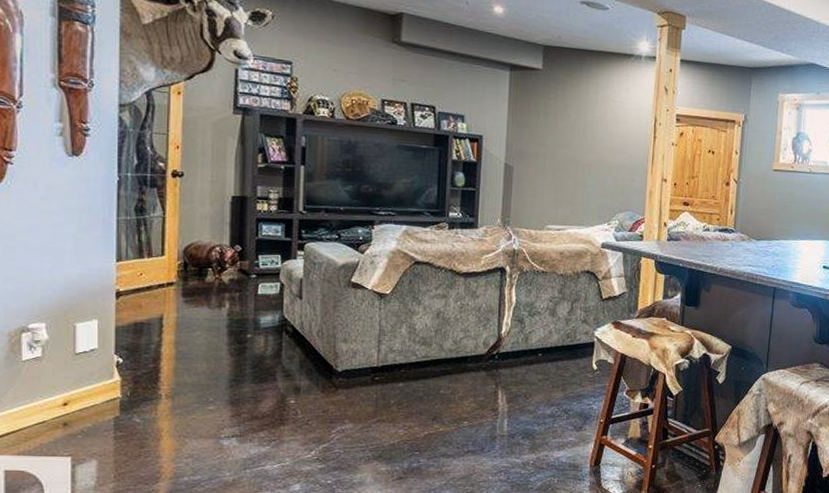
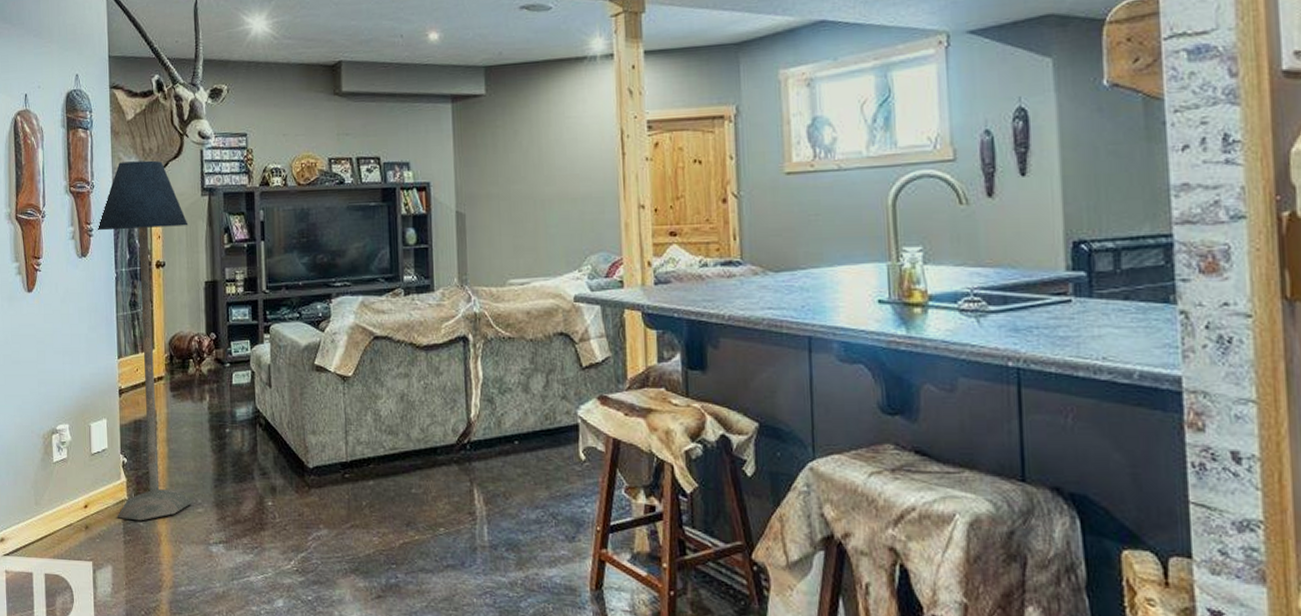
floor lamp: none [95,65,216,418] -> present [97,160,193,521]

